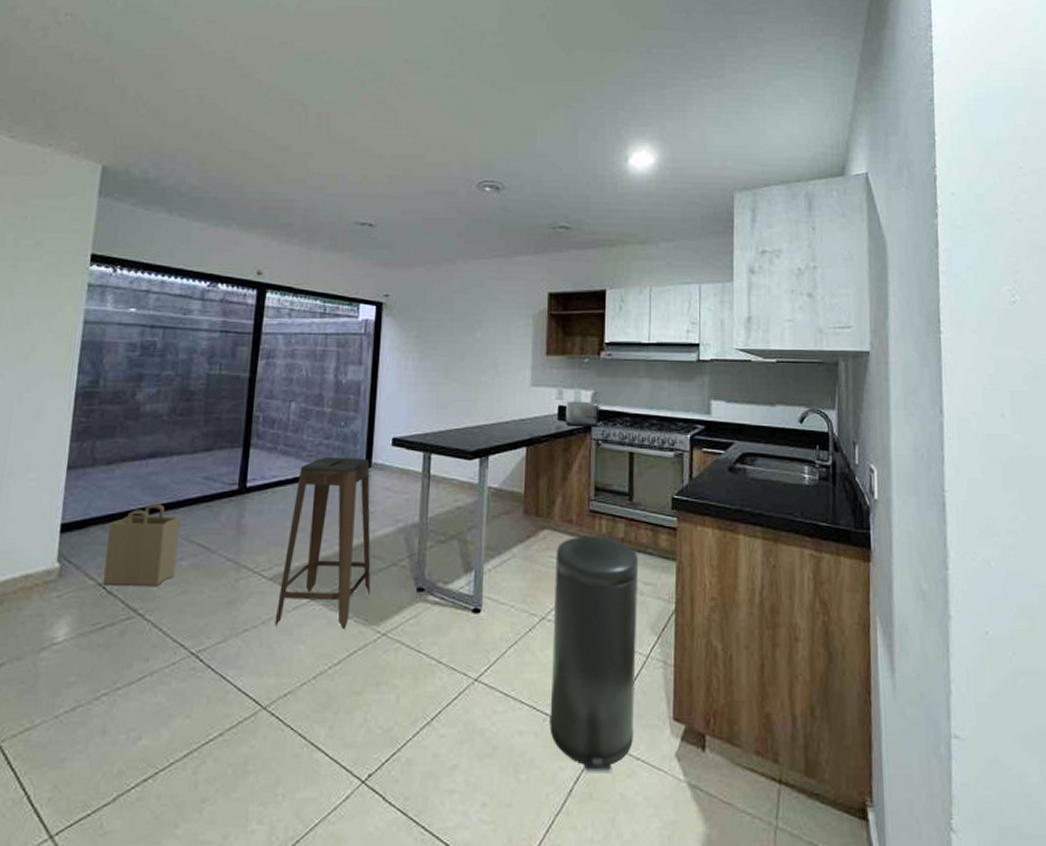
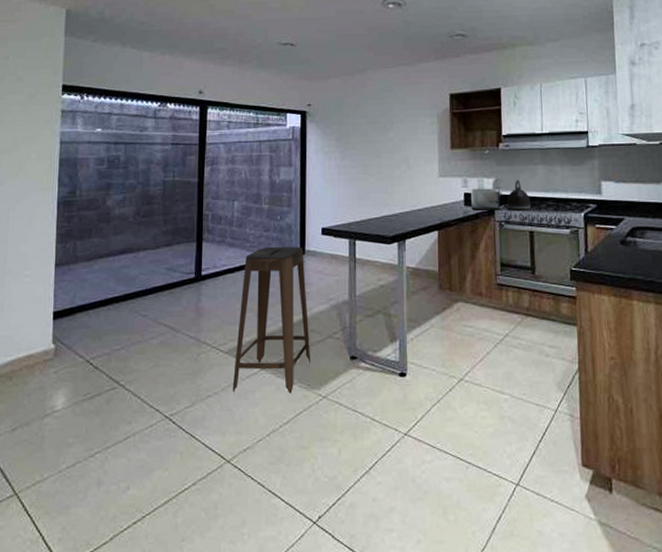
shopping bag: present [103,504,181,587] -> none [90,292,150,362]
pedal bin: present [549,536,639,775] -> none [469,306,547,515]
kettle: none [605,394,632,429] -> present [506,180,531,211]

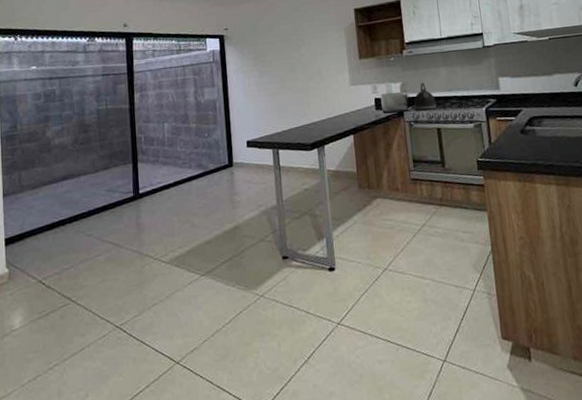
bar stool: present [232,246,311,394] -> none [176,160,247,299]

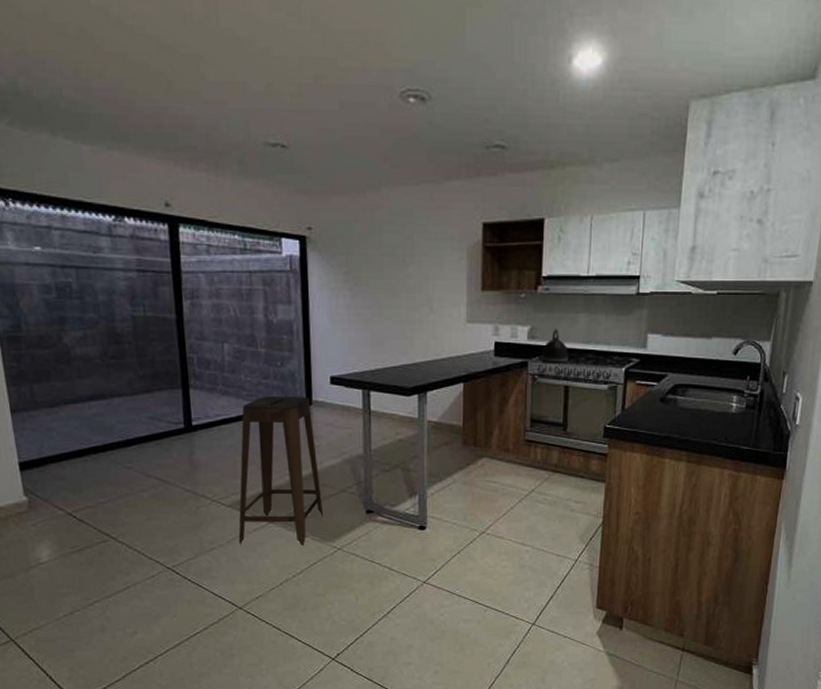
bar stool: none [176,160,247,299] -> present [238,395,324,546]
toaster: present [380,91,409,114] -> none [501,337,537,362]

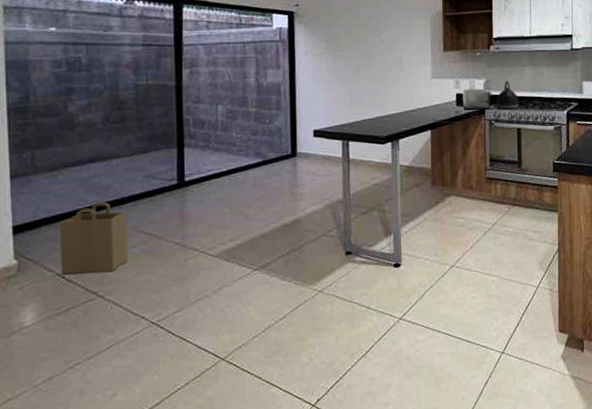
shopping bag: none [66,443,139,515] -> present [60,202,129,275]
bar stool: present [238,395,324,546] -> none [224,149,306,294]
toaster: none [501,337,537,362] -> present [462,88,492,110]

